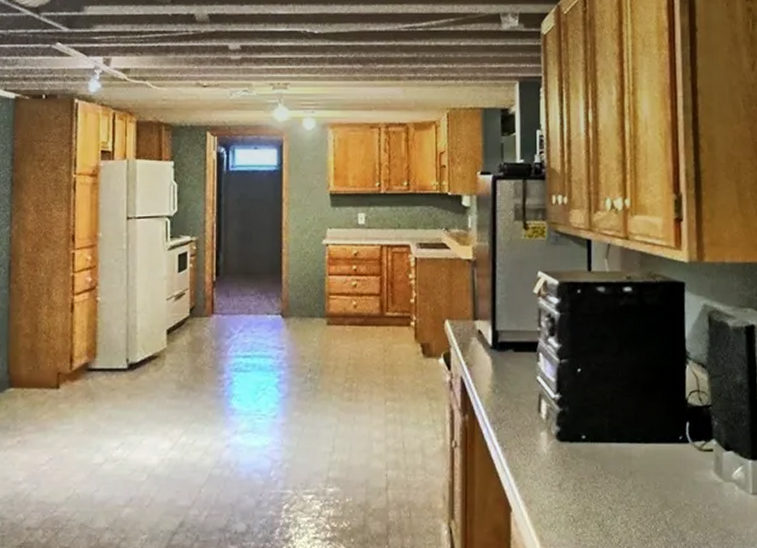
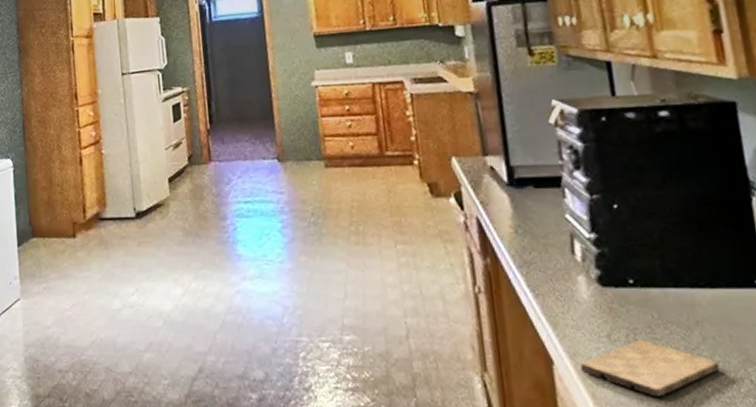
cutting board: none [533,488,643,538] -> present [580,340,720,397]

